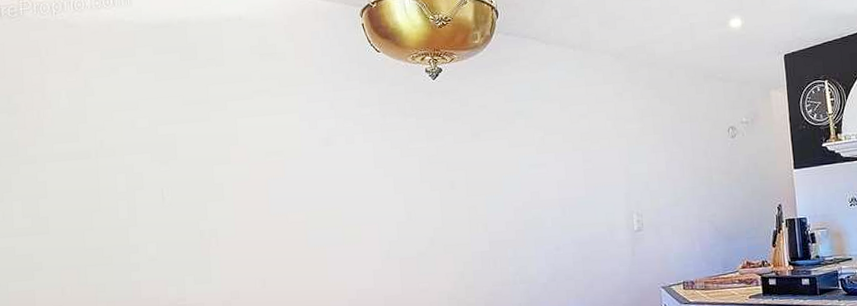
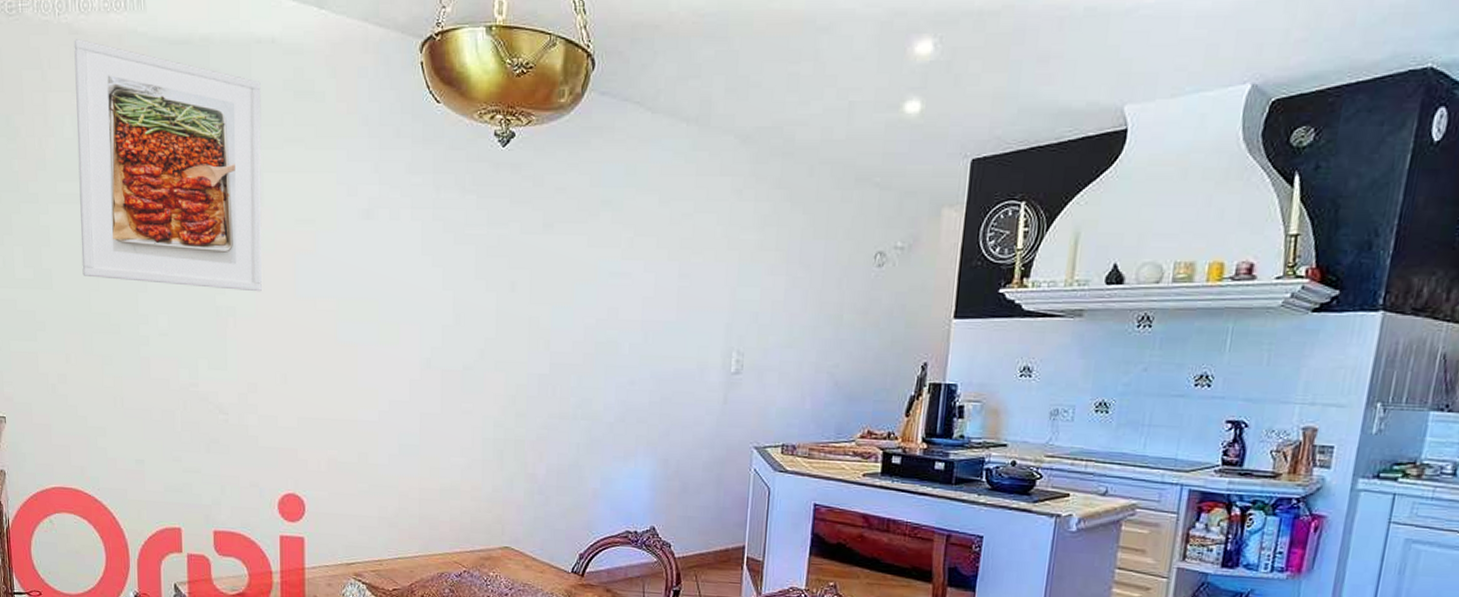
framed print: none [69,30,240,220] -> present [74,39,263,292]

